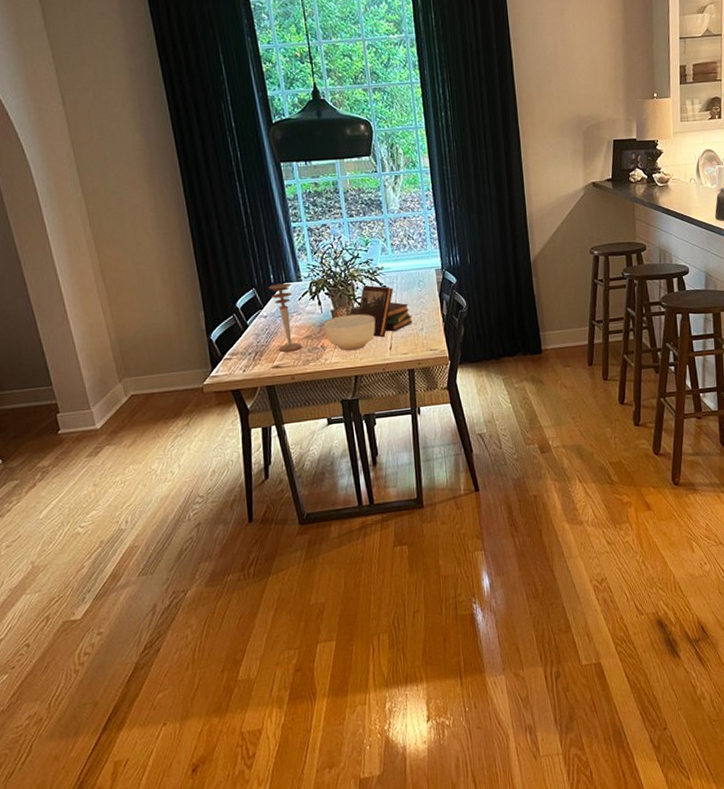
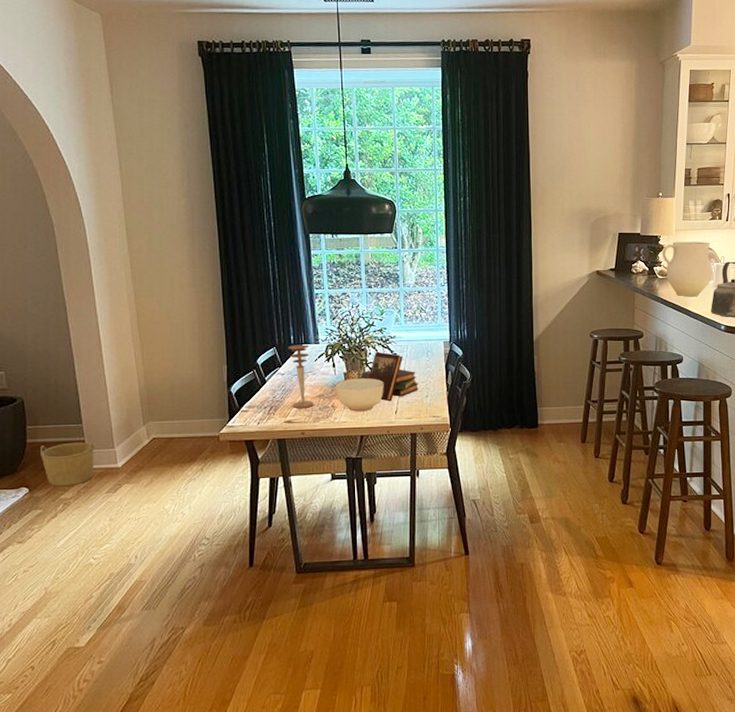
basket: none [9,405,71,455] -> present [41,442,94,487]
ceramic jug: none [660,143,715,204] -> present [662,241,713,296]

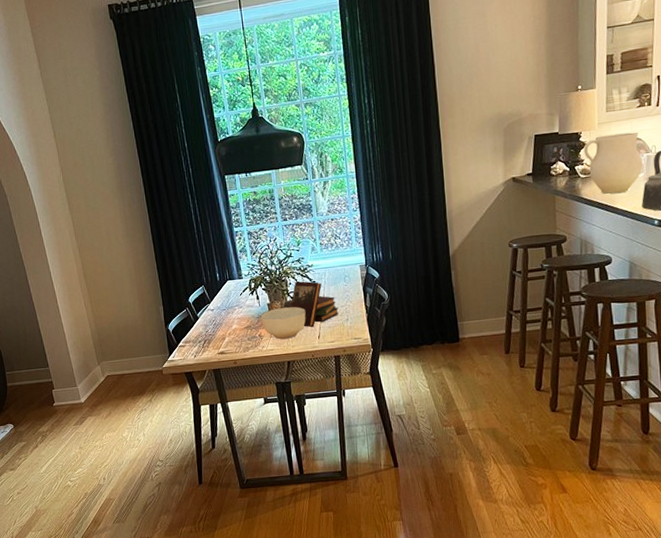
basket: present [41,442,94,487] -> none [18,382,63,422]
candlestick: present [288,344,314,408] -> none [215,280,243,340]

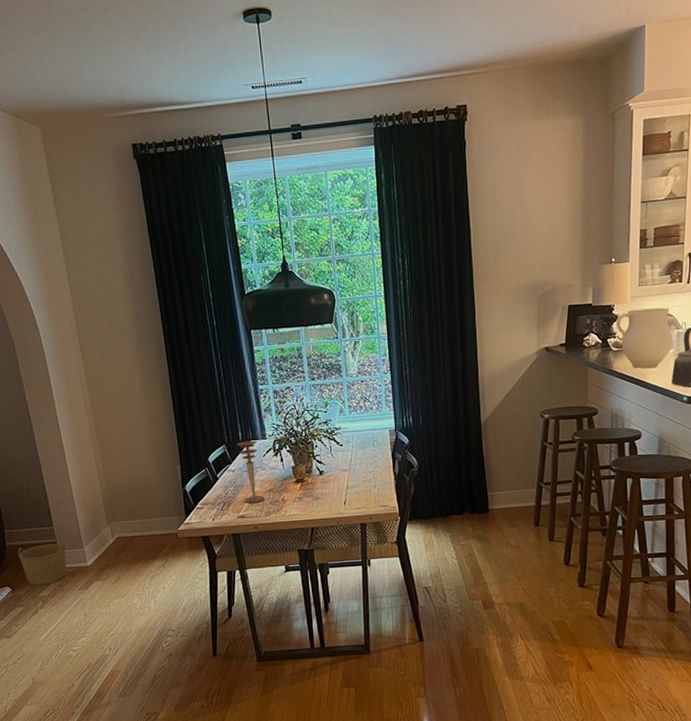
basket: none [18,382,63,422] -> present [18,543,67,585]
candlestick: none [215,280,243,340] -> present [236,440,265,503]
bowl: present [260,306,306,339] -> none [284,470,332,505]
book: present [284,281,339,328] -> none [309,444,366,493]

